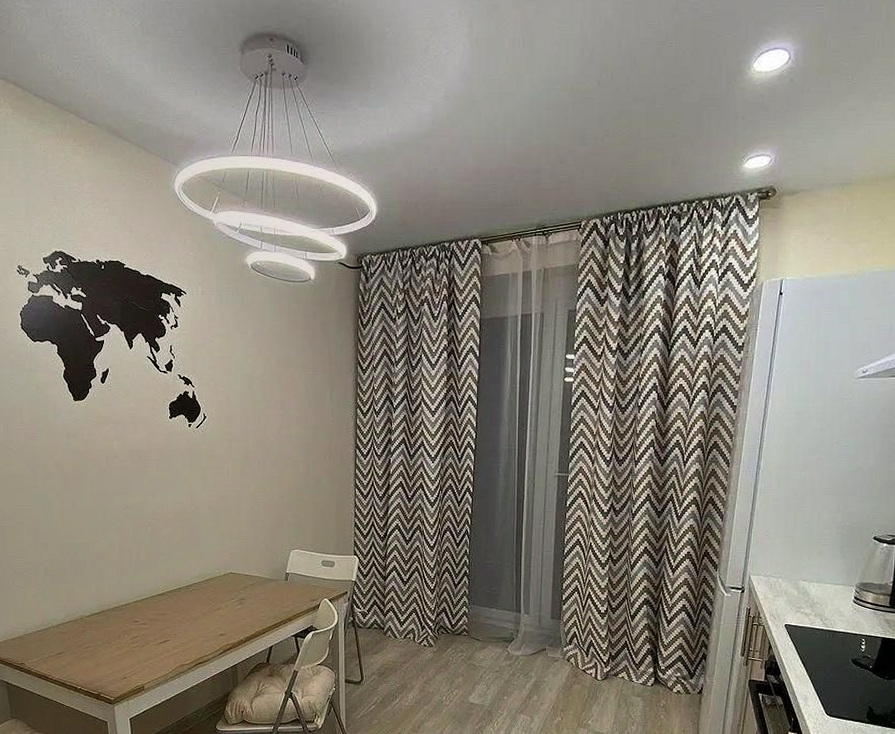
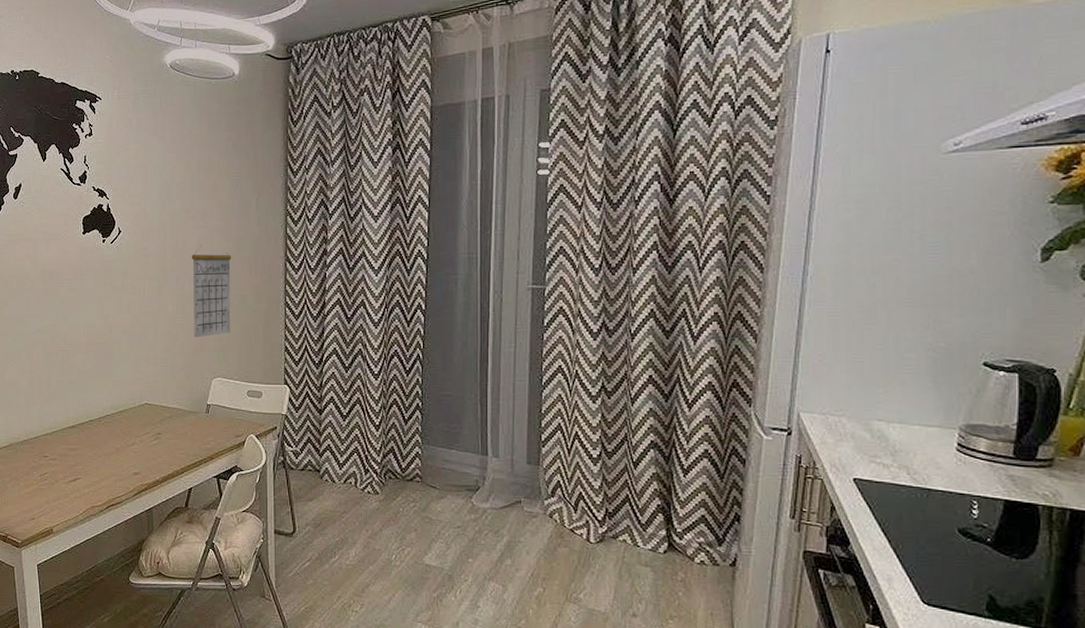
calendar: none [271,431,308,514] -> present [191,244,232,338]

